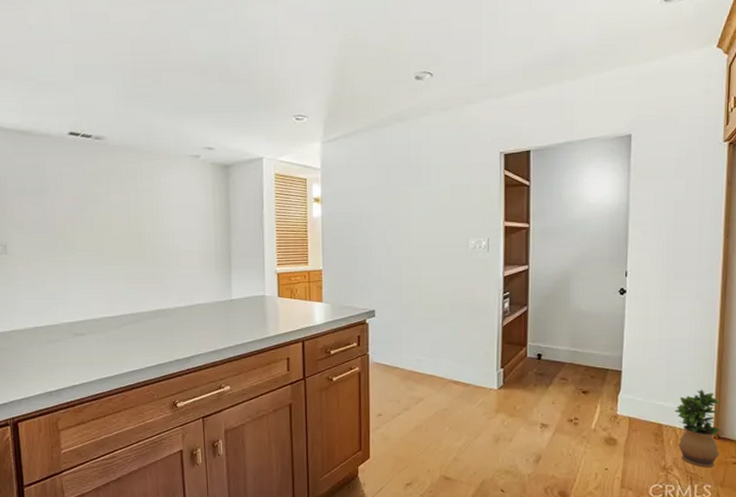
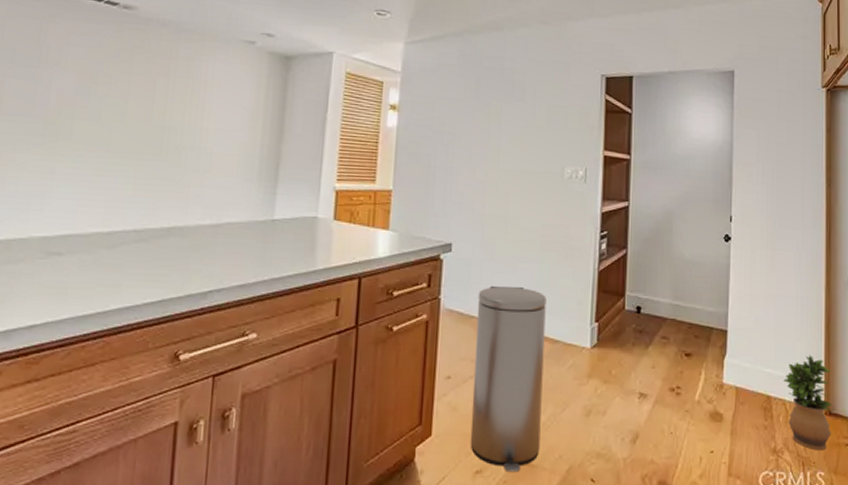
pedal bin: none [399,343,458,485] -> present [470,286,546,473]

